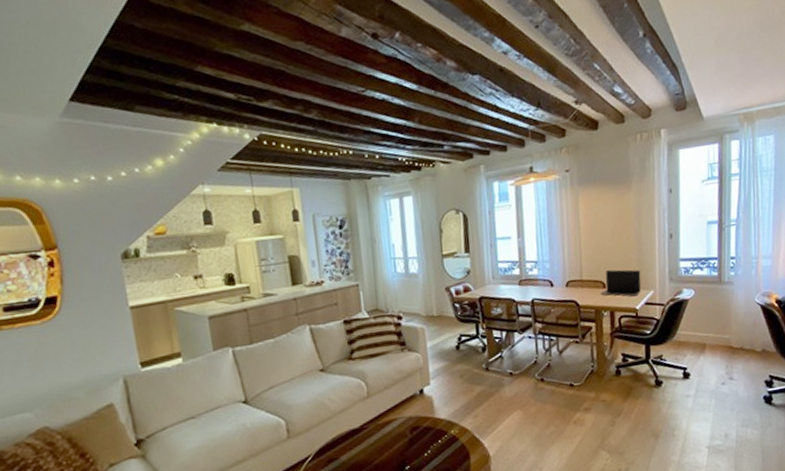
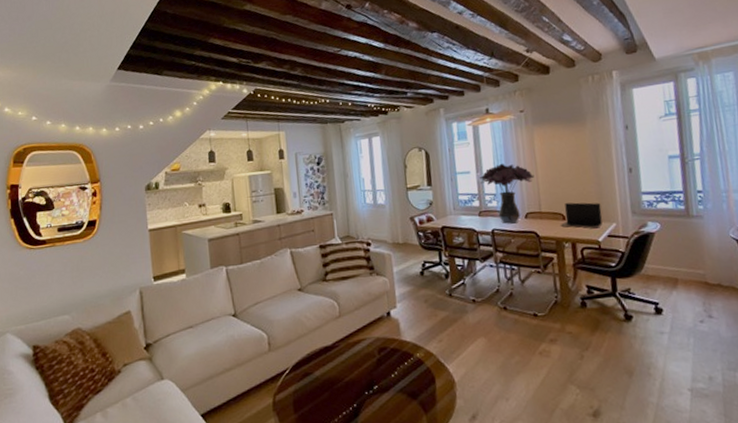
flower arrangement: none [521,227,577,294] -> present [480,163,535,224]

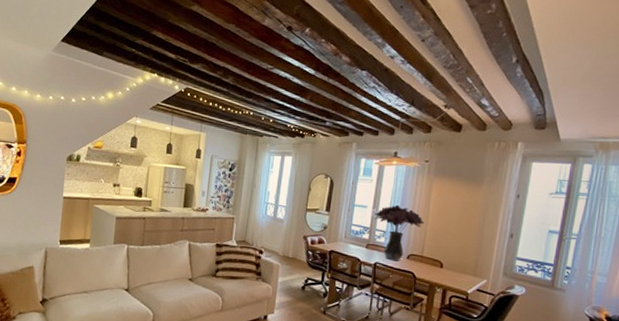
laptop computer: present [561,202,603,229] -> none [437,253,477,281]

